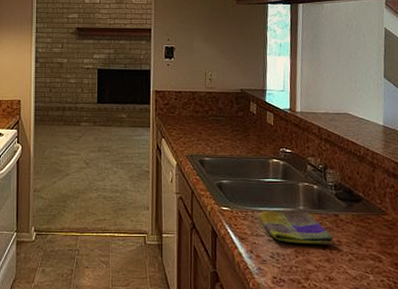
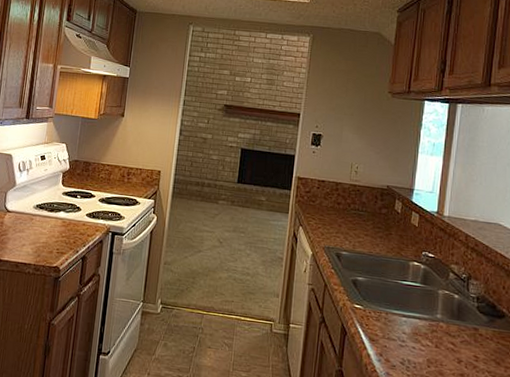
dish towel: present [258,211,334,246] -> none [392,314,470,360]

